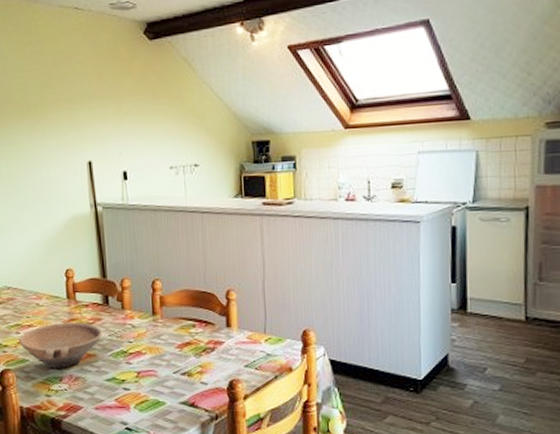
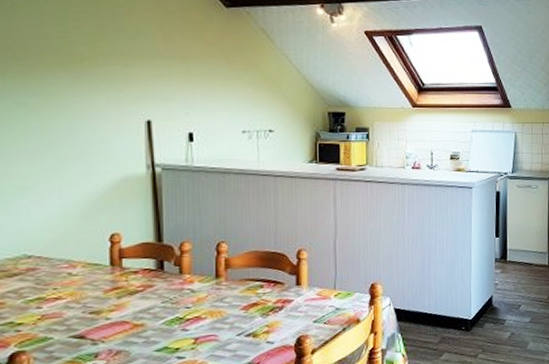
bowl: present [18,322,103,369] -> none [39,290,155,345]

